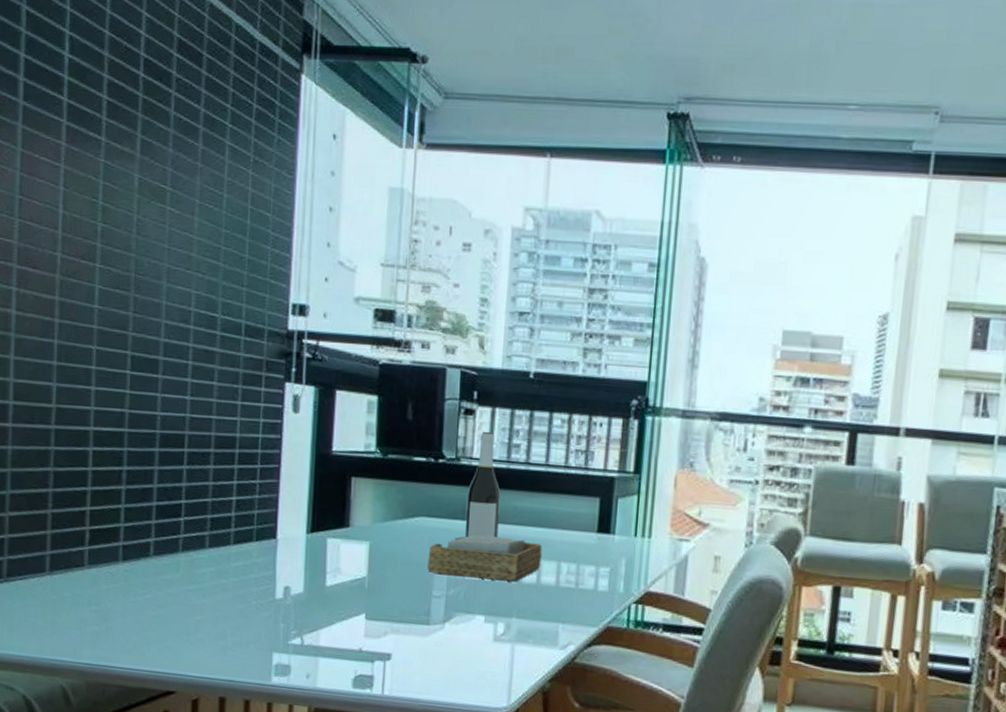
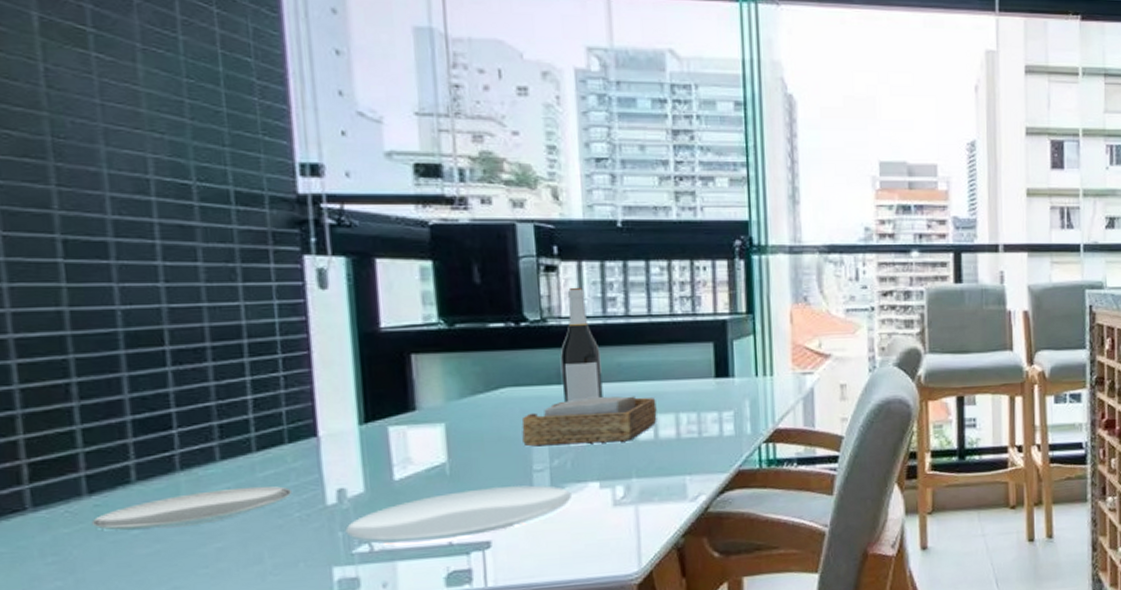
plate: none [121,572,253,599] -> present [91,486,293,531]
plate: none [286,604,460,646] -> present [345,485,572,544]

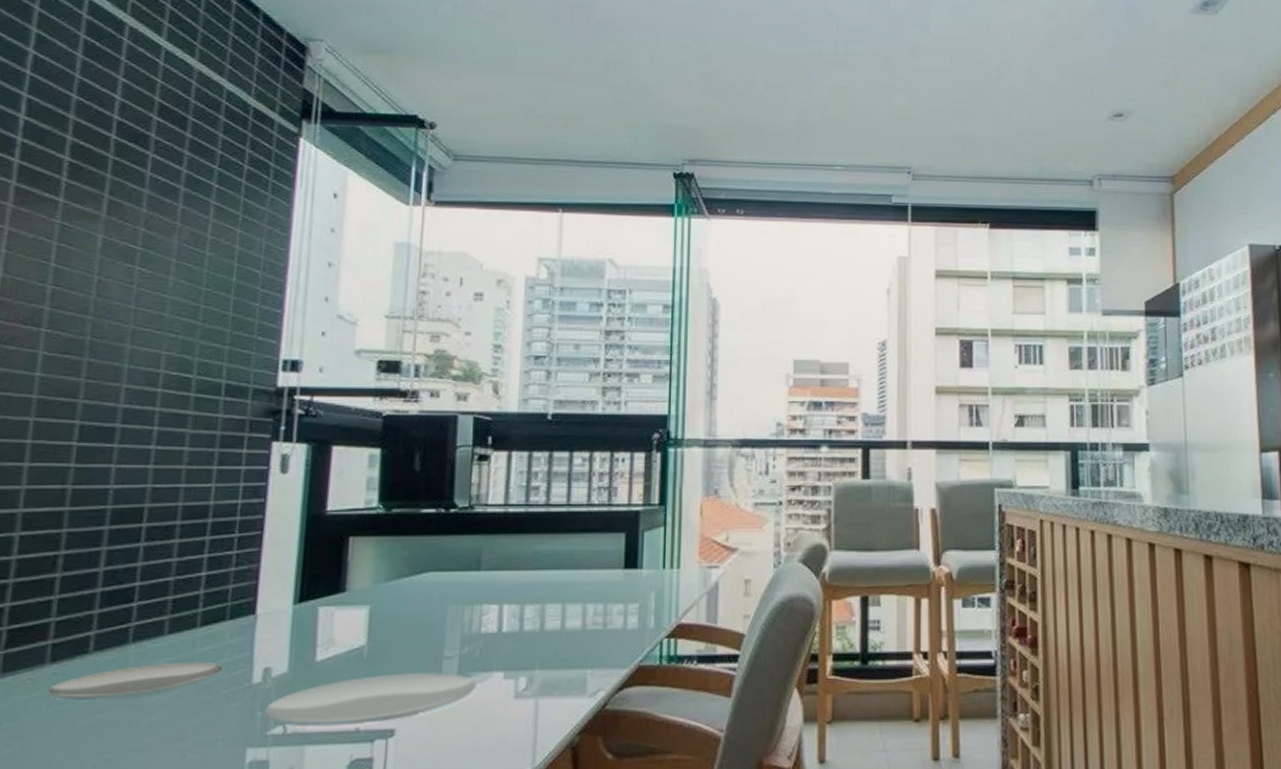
napkin holder: present [521,396,657,447] -> none [438,585,566,633]
wine bottle: present [560,287,603,402] -> none [479,476,519,589]

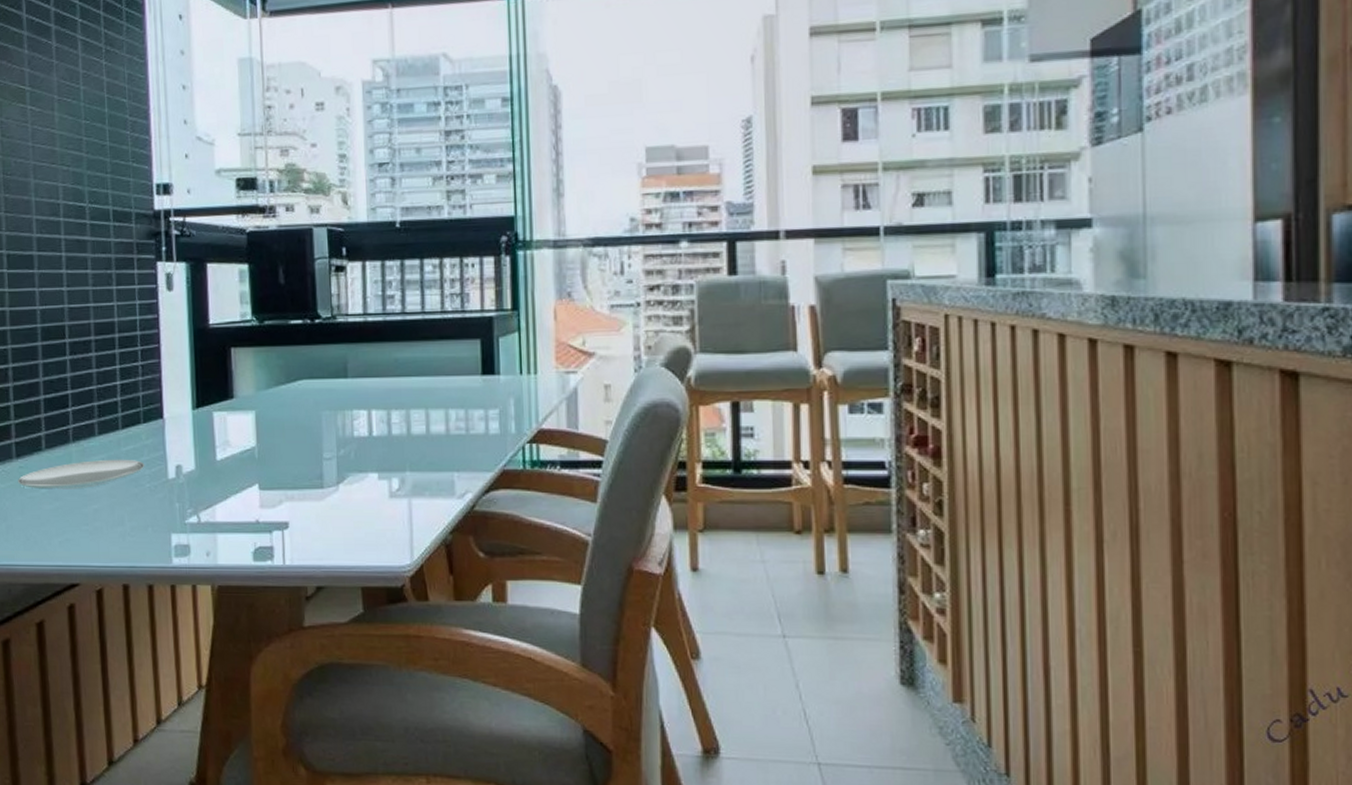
plate: present [264,671,476,727] -> none [181,471,354,518]

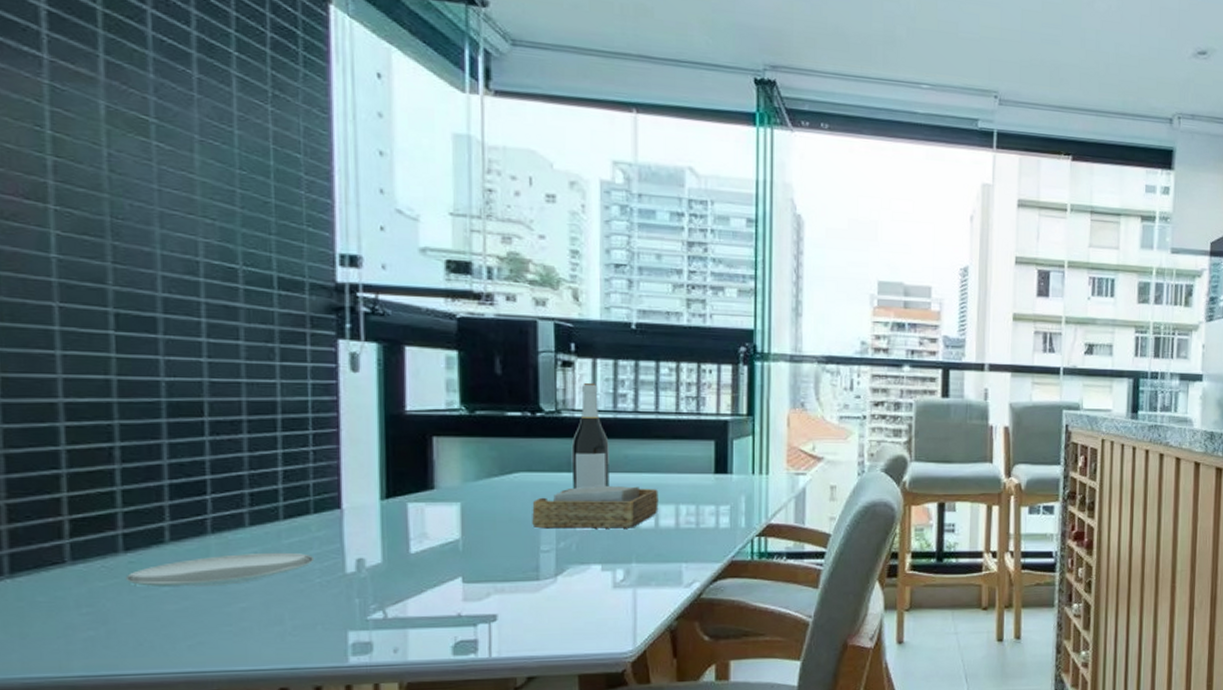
napkin holder: none [314,391,429,436] -> present [532,486,659,529]
wine bottle: none [346,285,382,395] -> present [571,382,609,489]

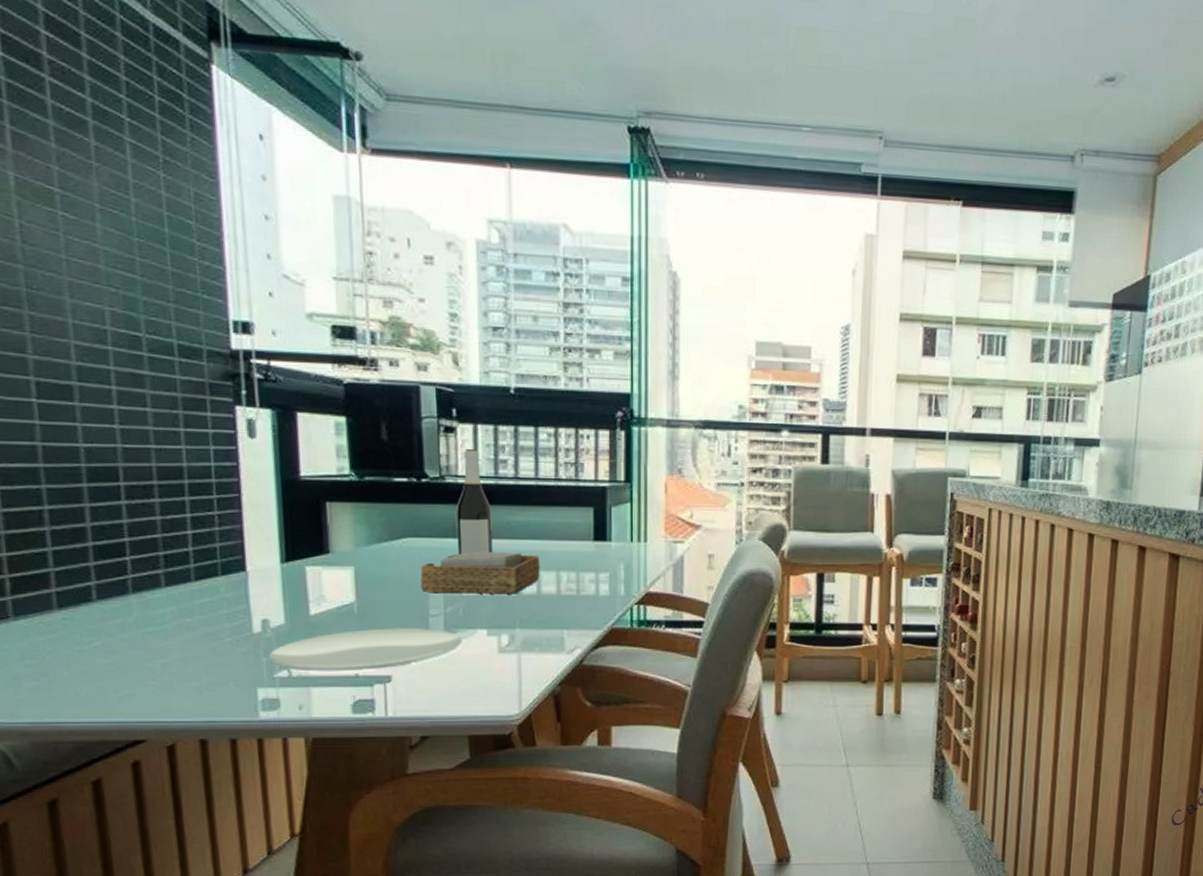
plate: present [125,552,315,588] -> none [60,612,225,643]
plate: none [362,563,574,613] -> present [268,627,462,672]

